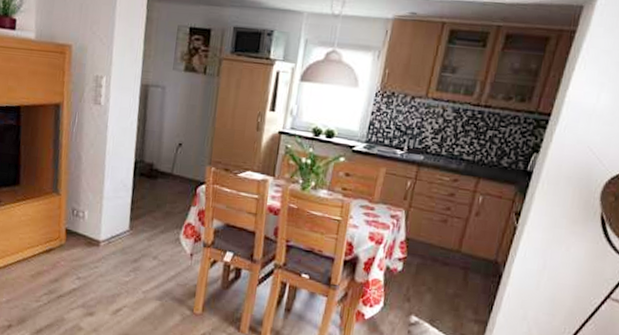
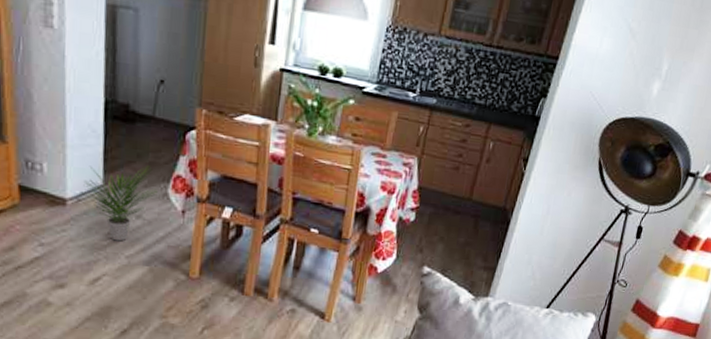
potted plant: none [114,214,171,279] -> present [83,165,158,242]

